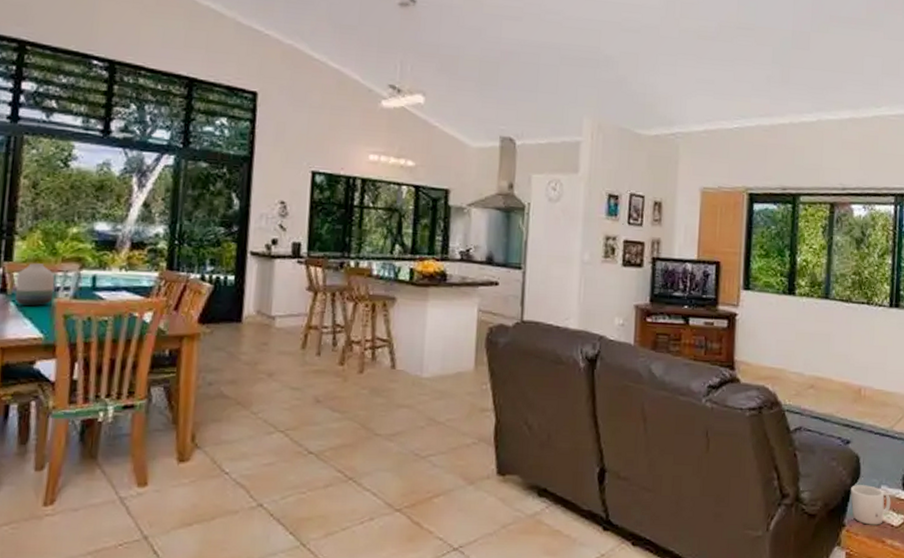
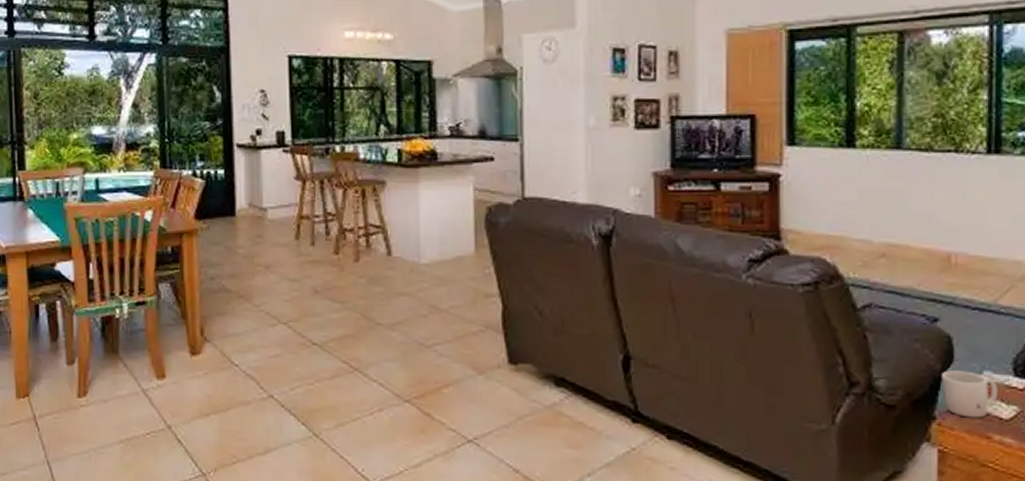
vase: present [14,263,55,307] -> none [30,170,64,212]

